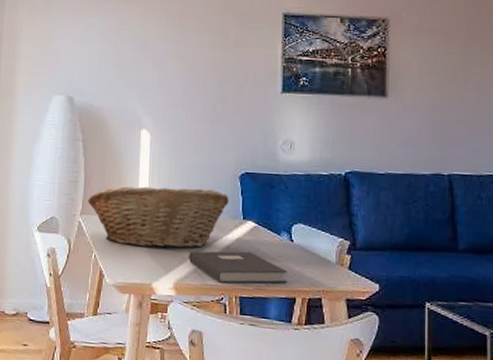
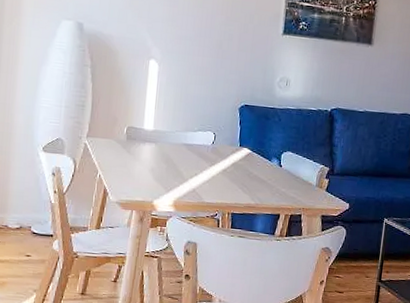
fruit basket: present [87,186,229,249] -> none [94,112,229,171]
book: present [188,251,288,284] -> none [187,173,275,202]

